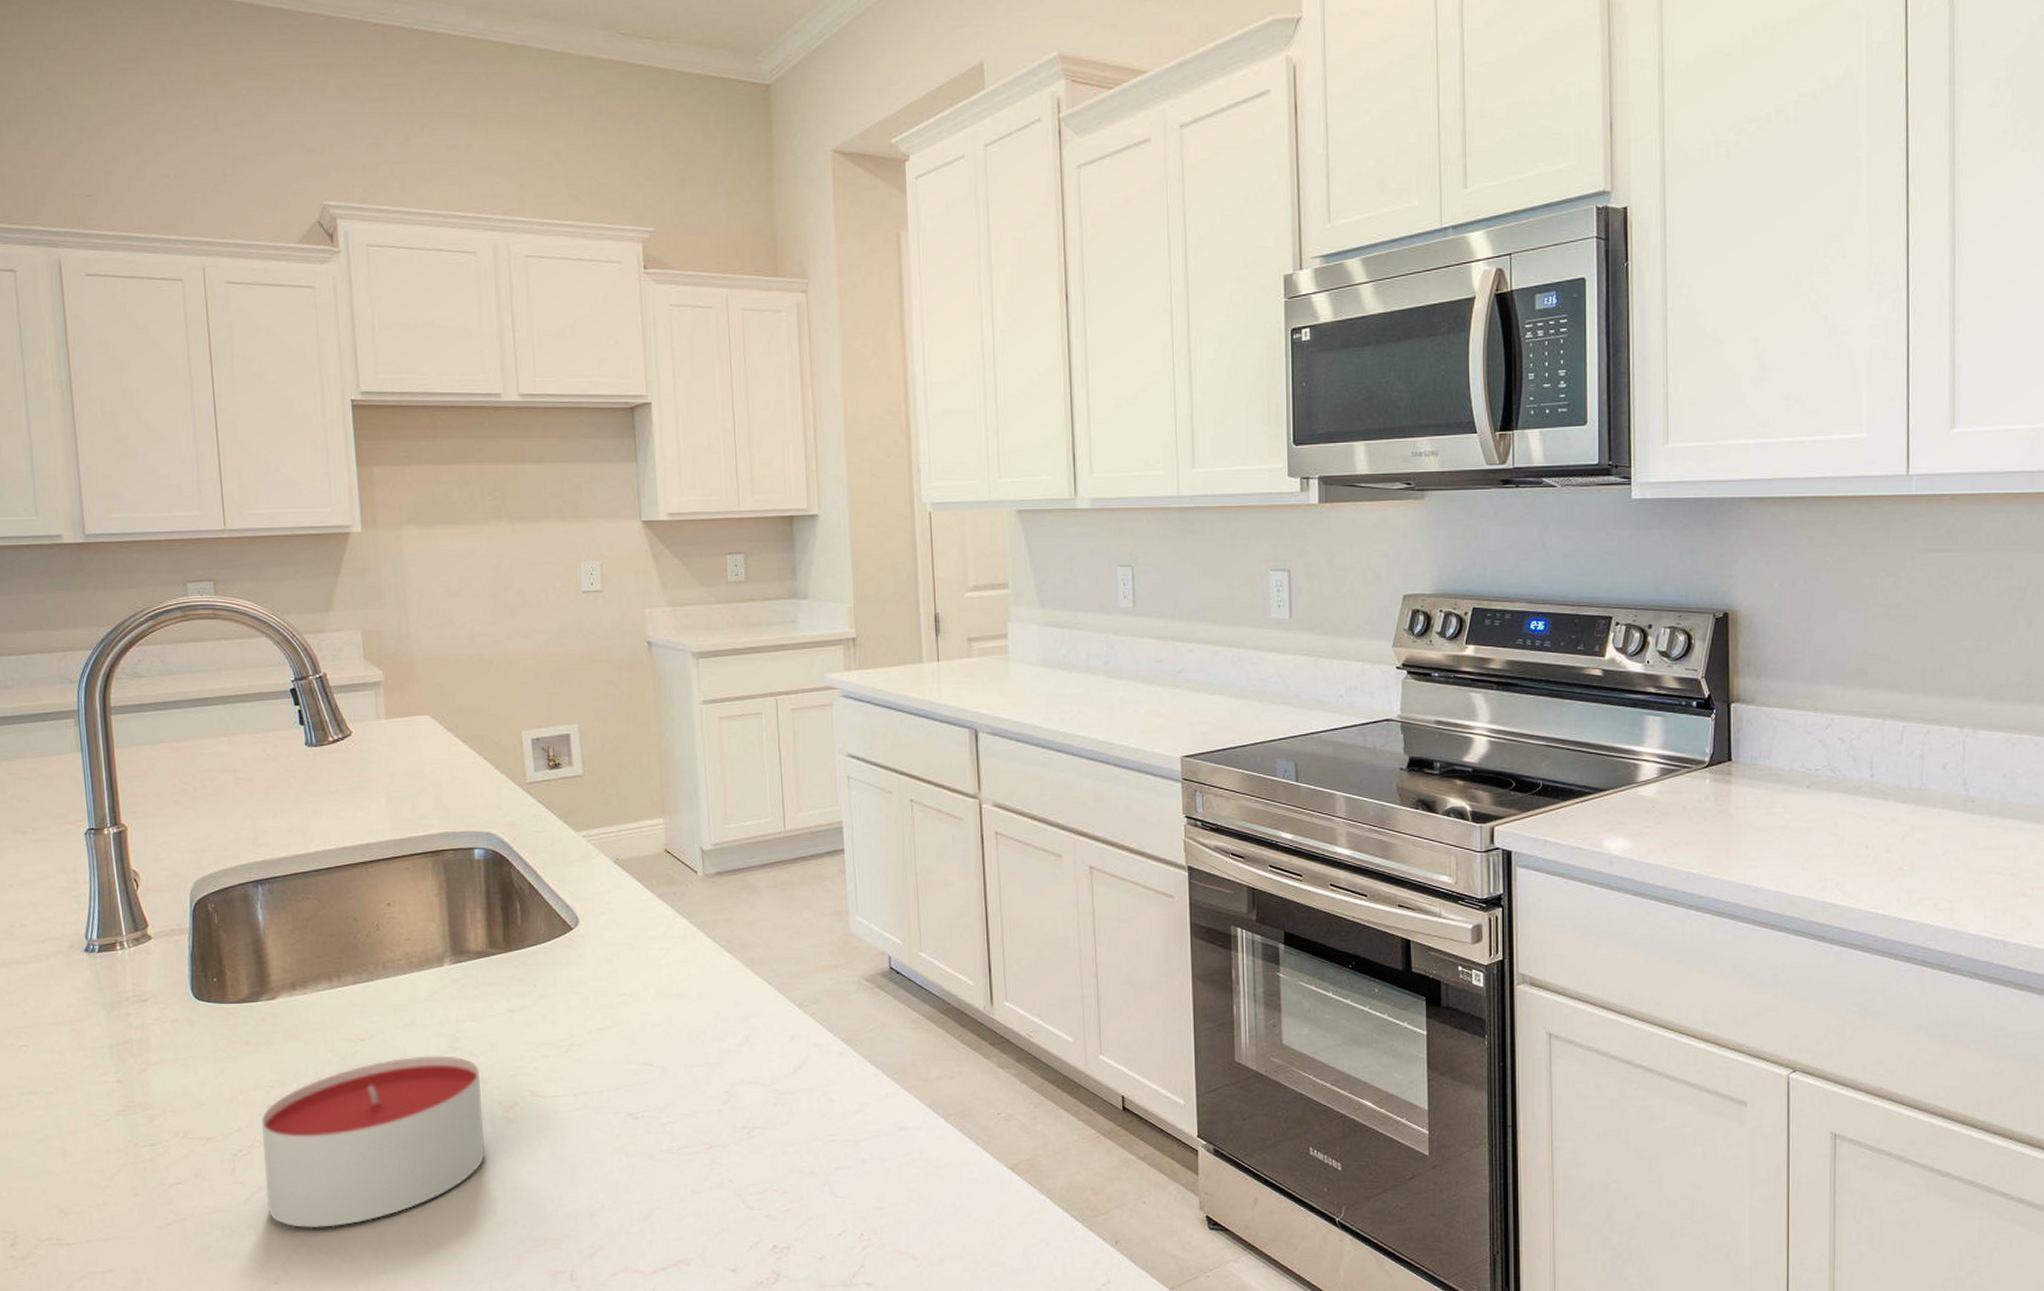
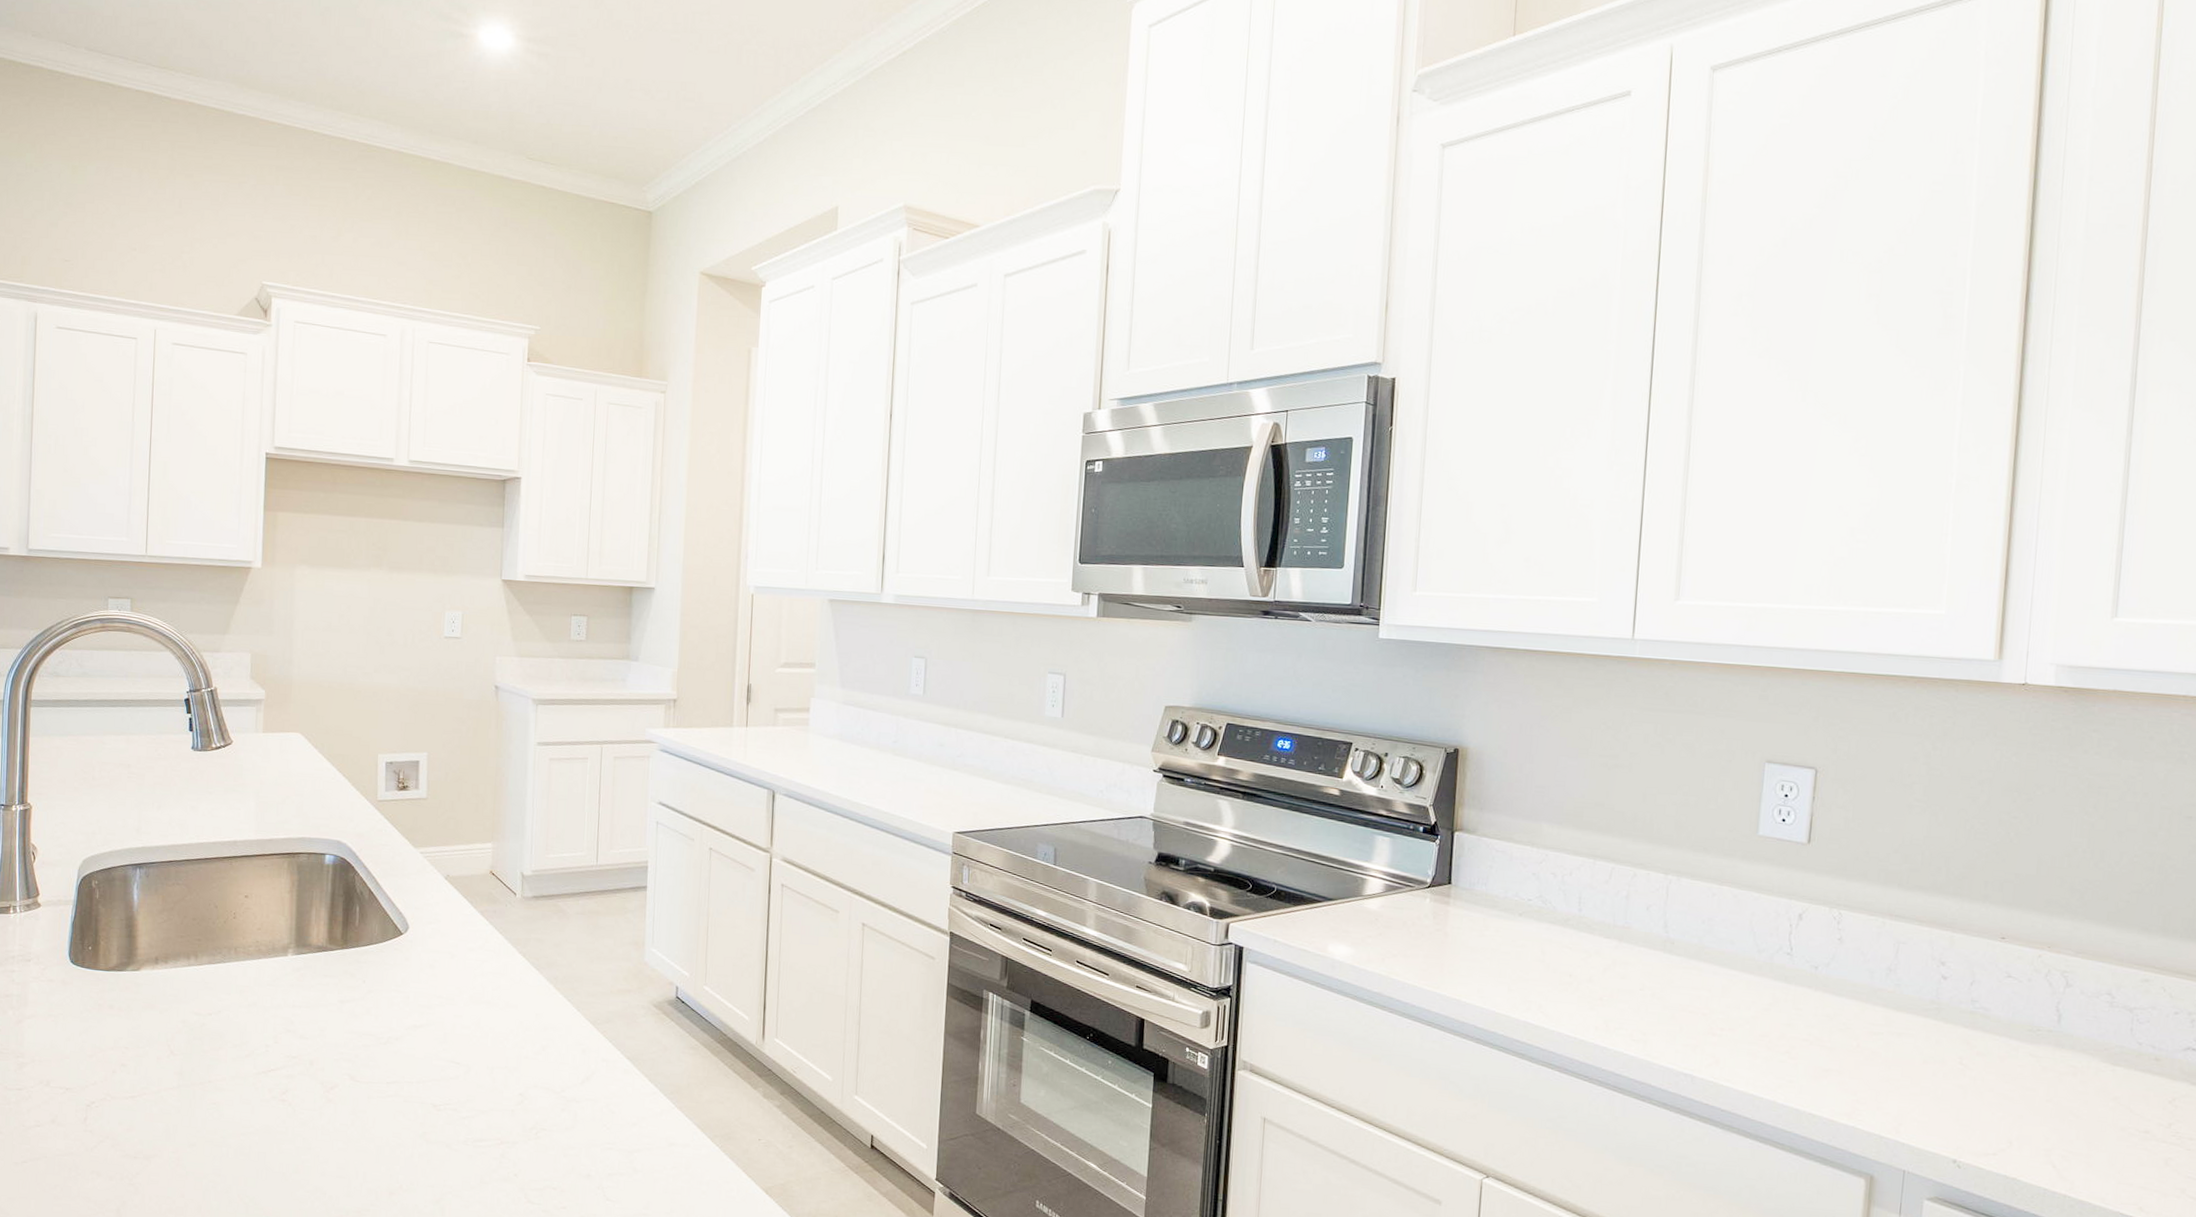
candle: present [261,1055,486,1229] -> none [110,1034,309,1180]

